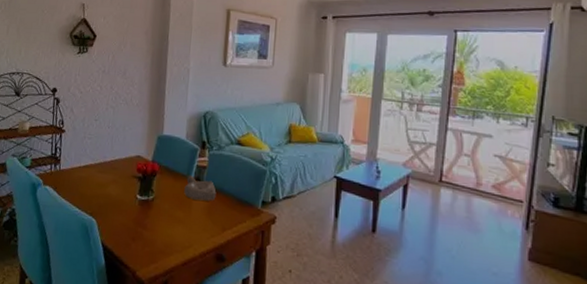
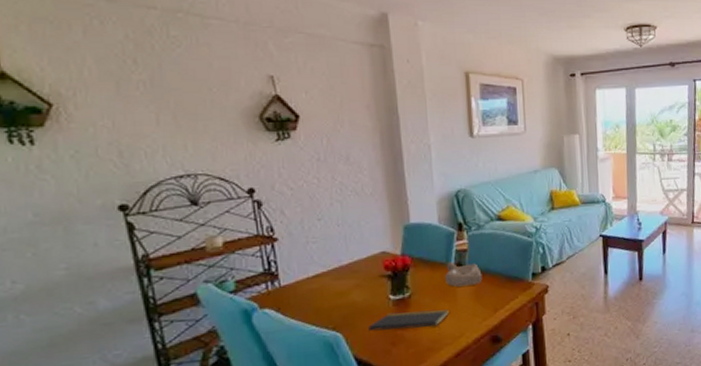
notepad: none [116,210,183,238] -> present [368,309,449,332]

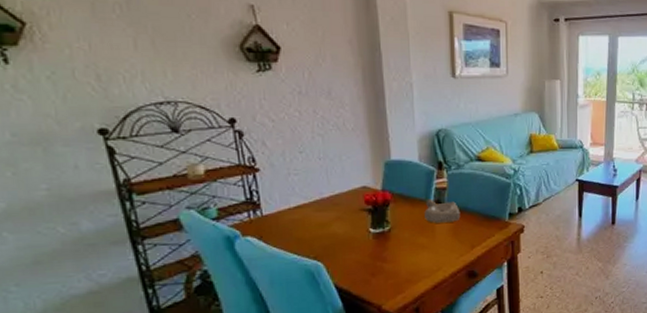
notepad: present [368,309,449,332] -> none [349,244,427,265]

